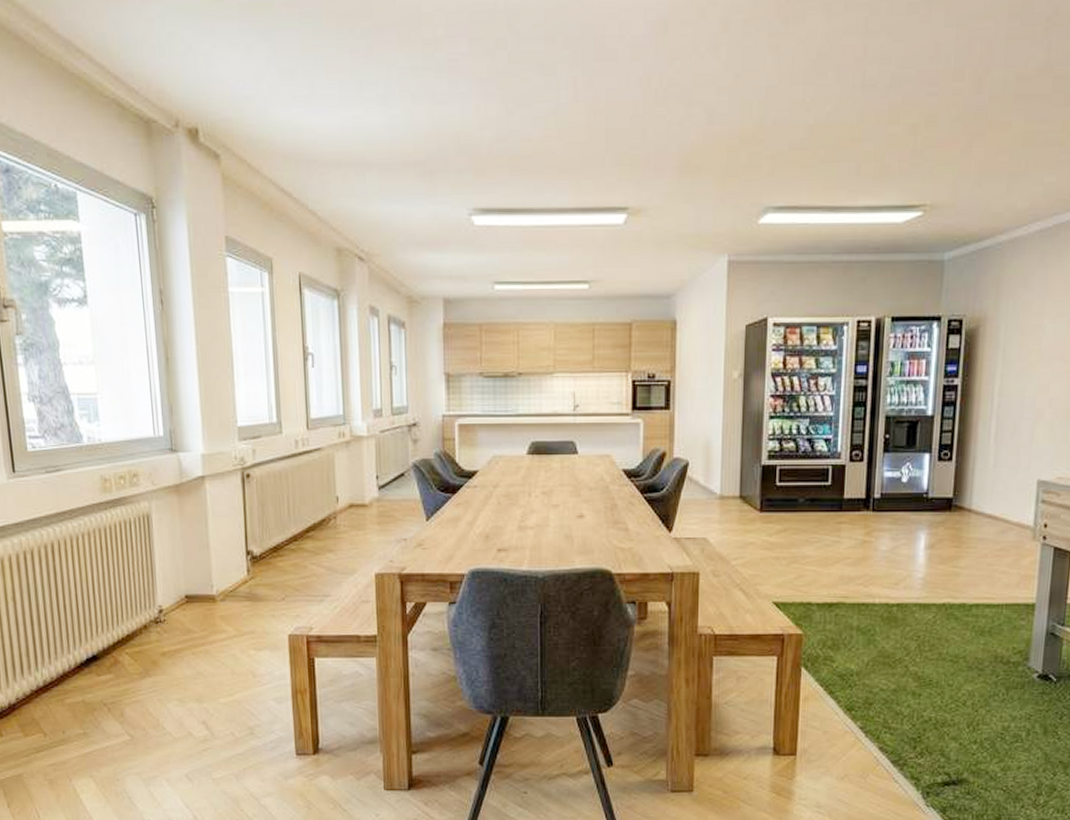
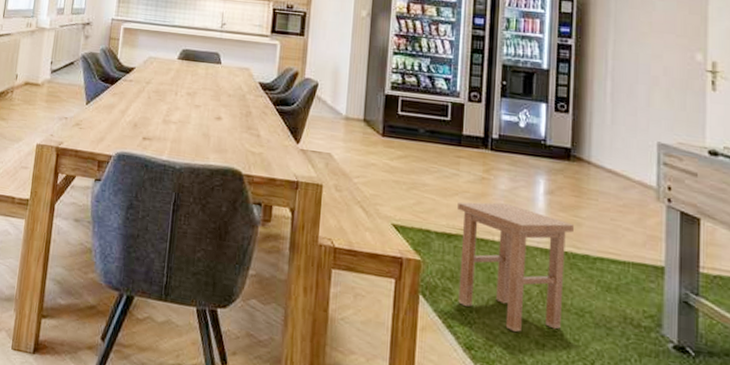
stool: none [839,563,953,687] -> present [457,202,575,332]

